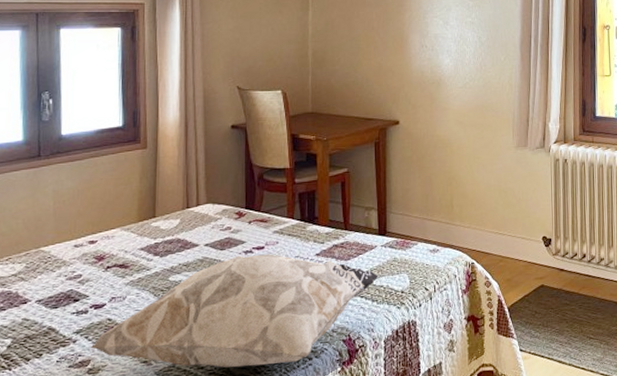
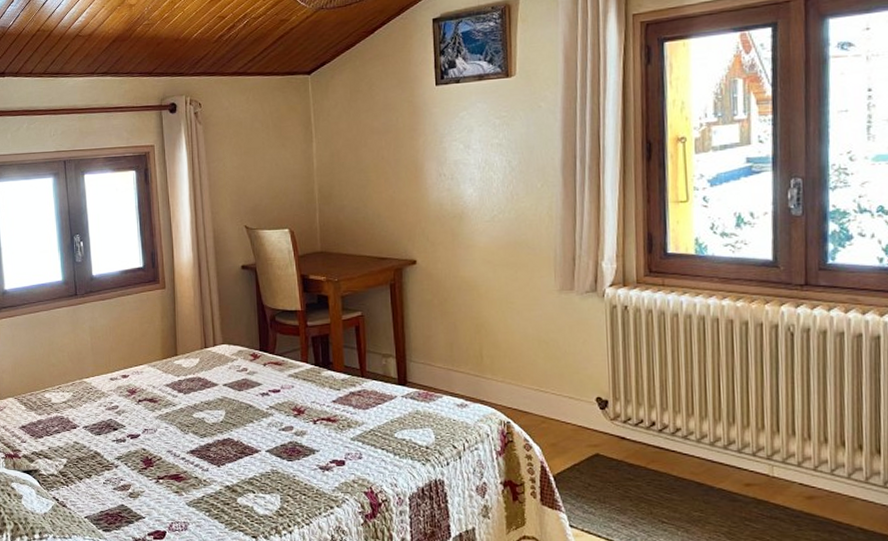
decorative pillow: present [90,254,379,368] -> none [129,397,400,509]

